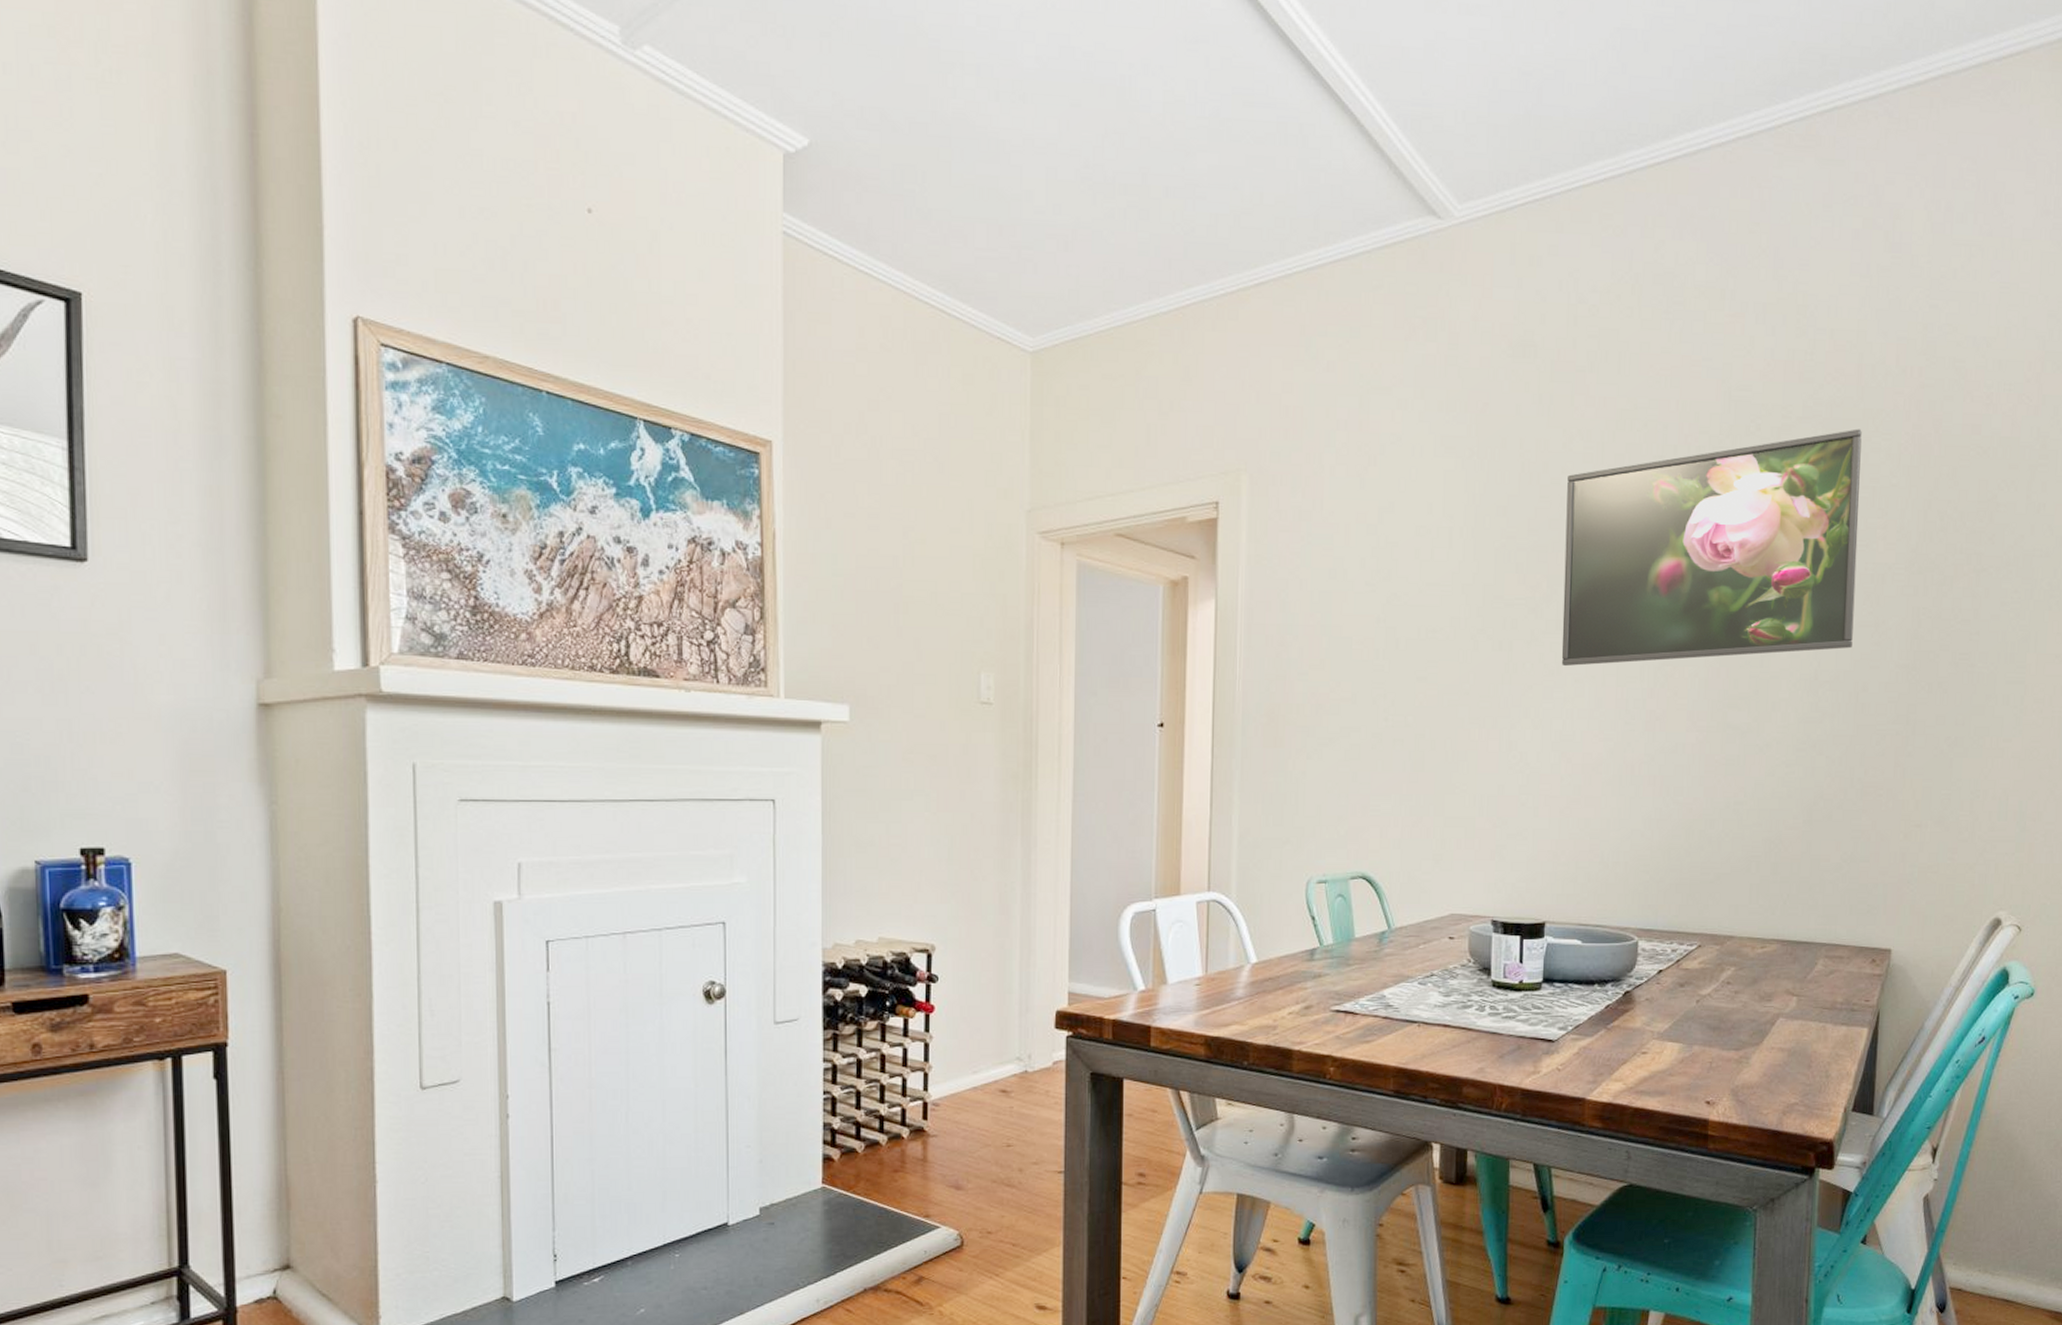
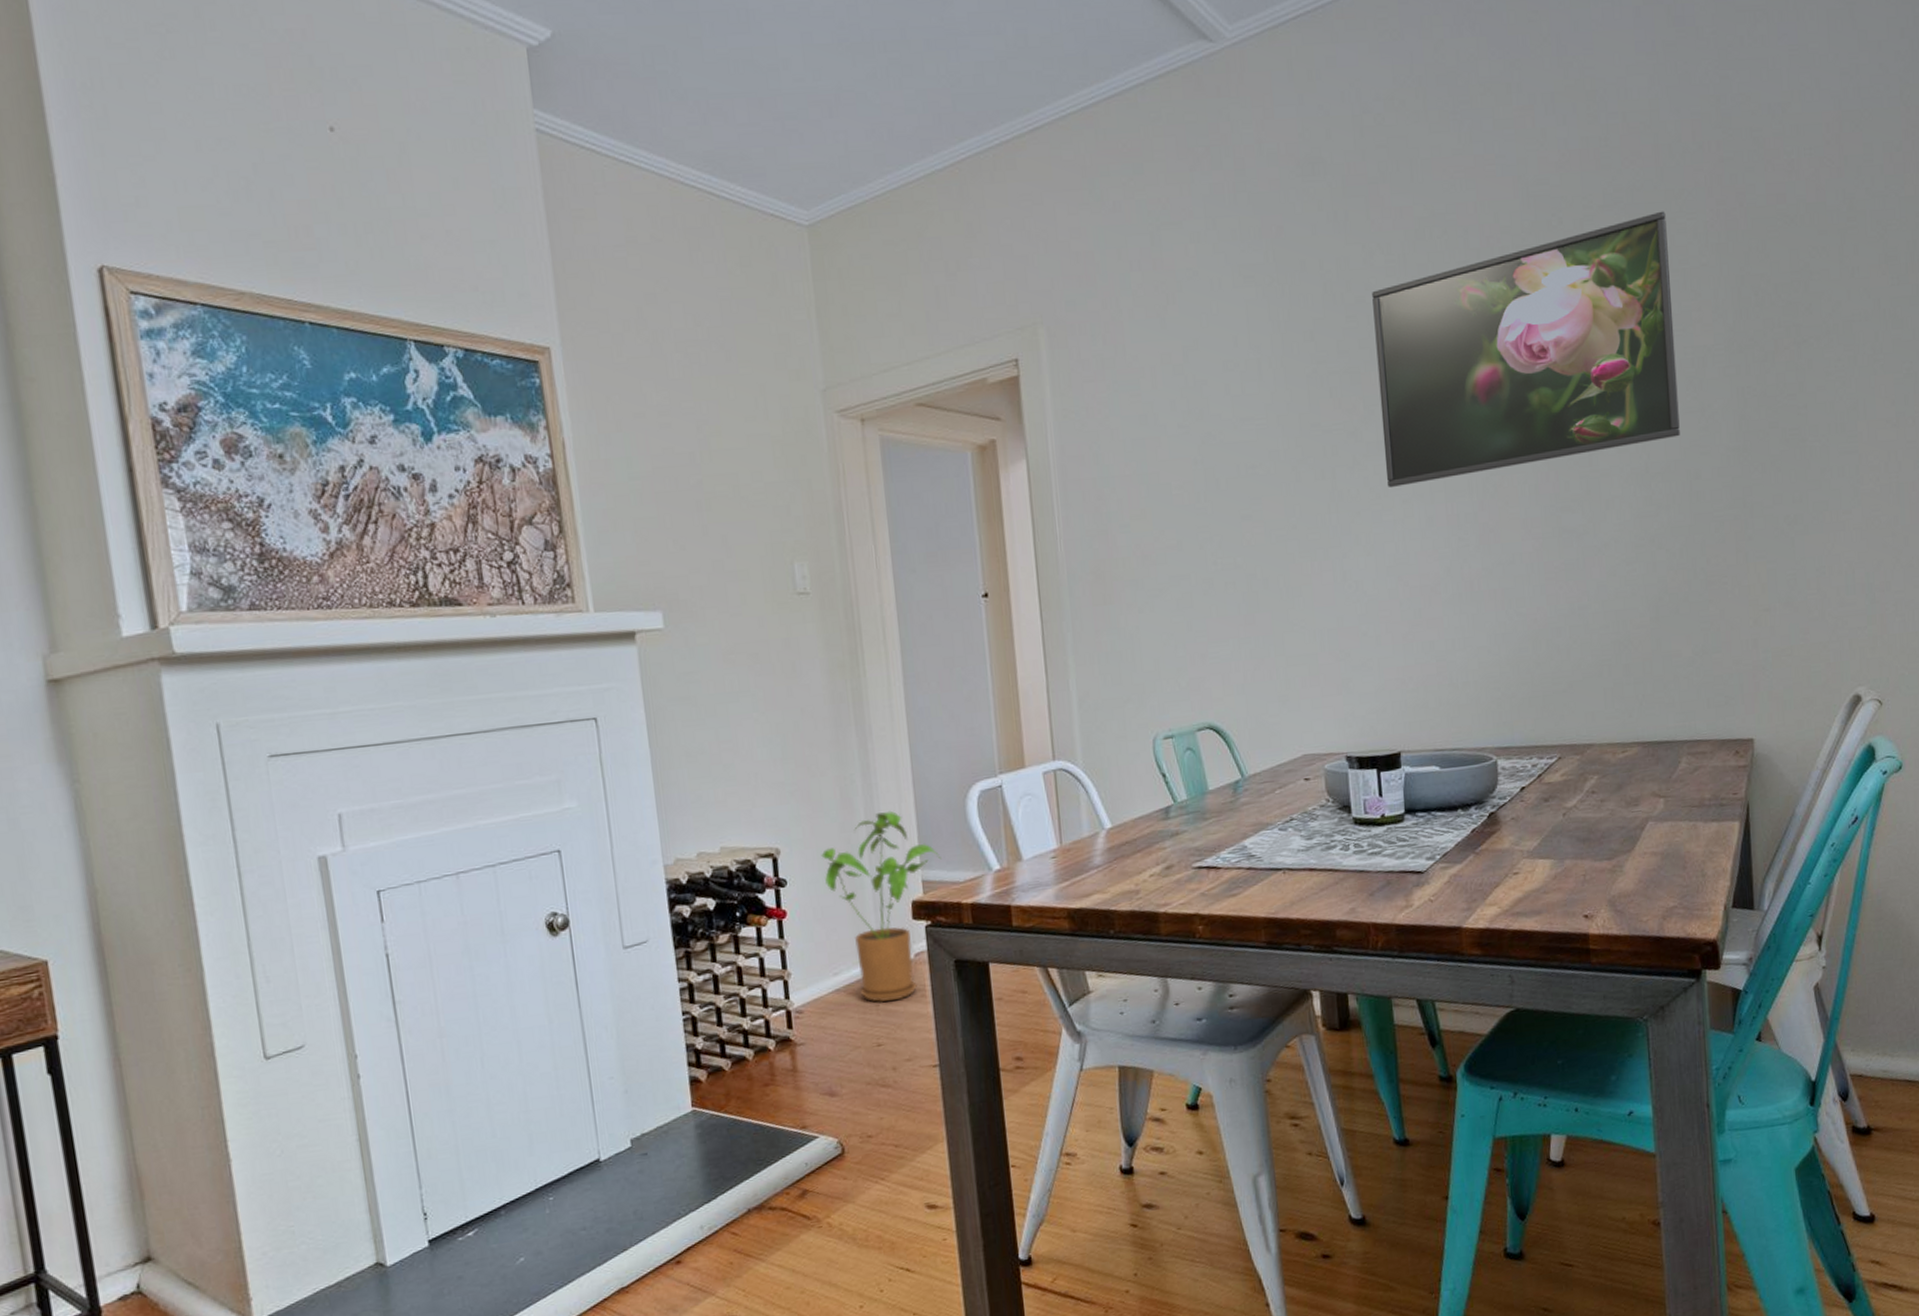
house plant: none [974,921,1089,1105] -> present [821,810,941,1003]

